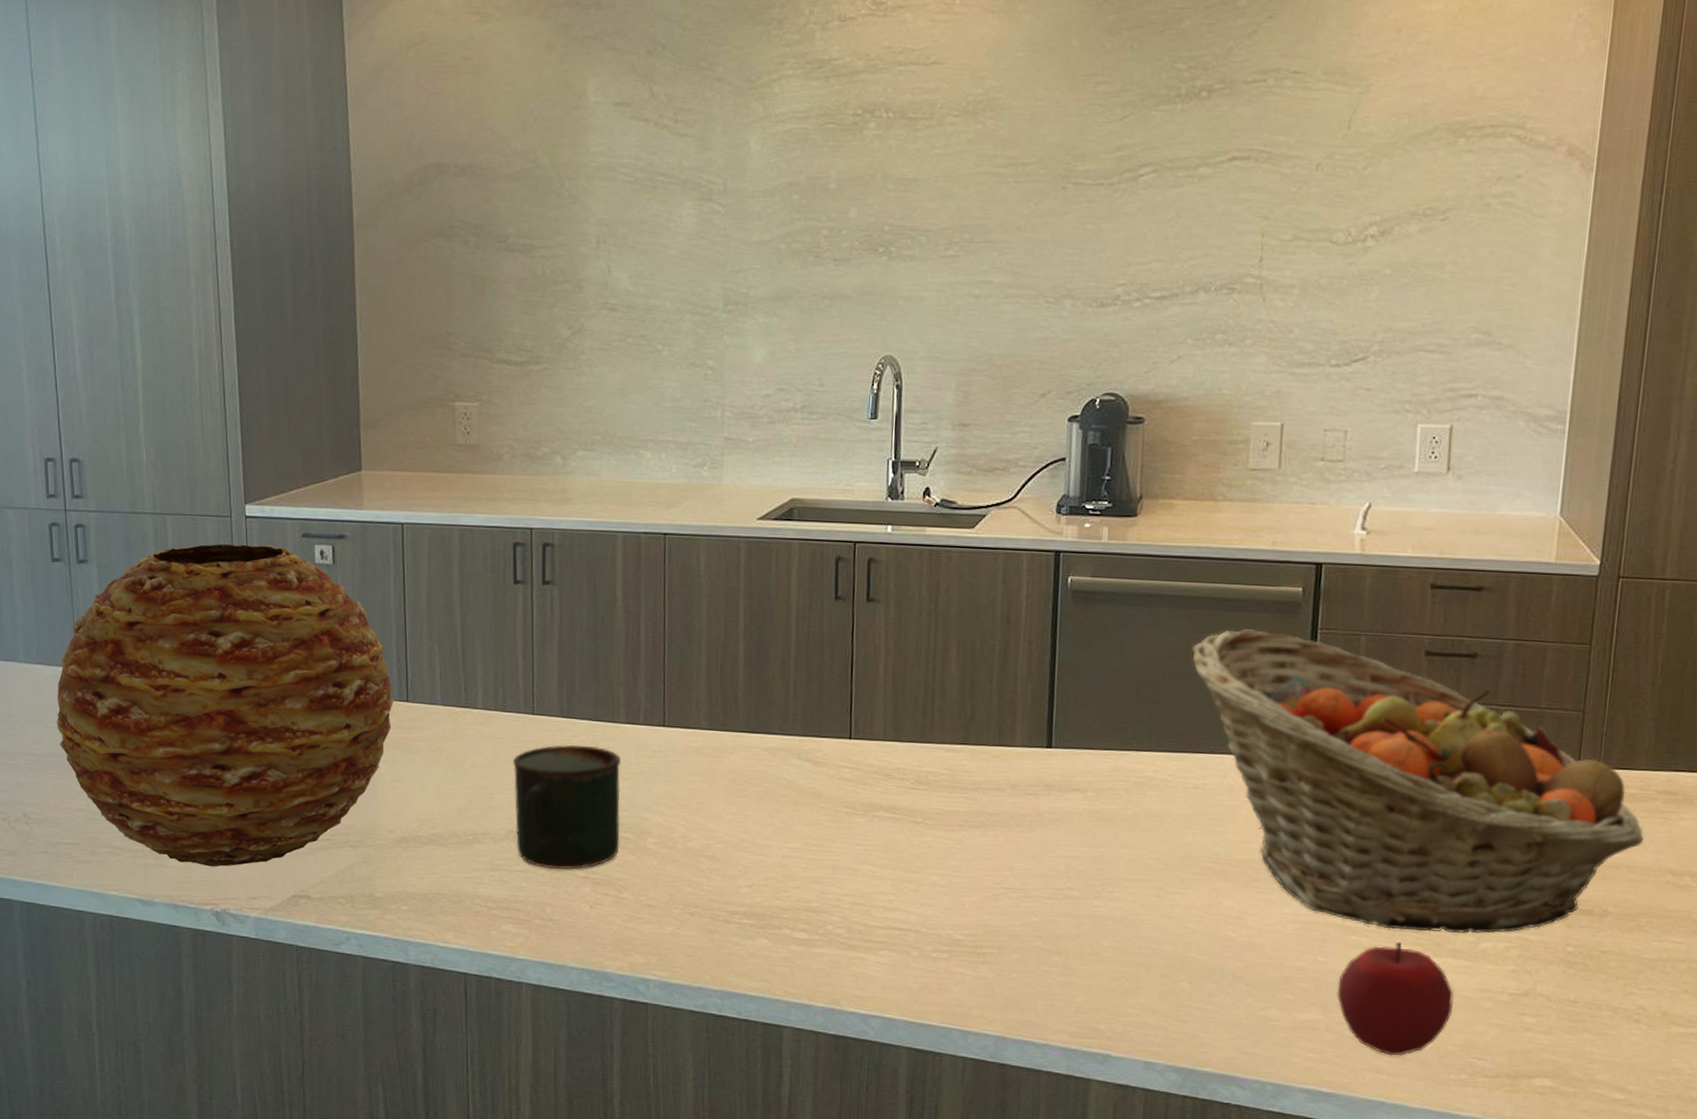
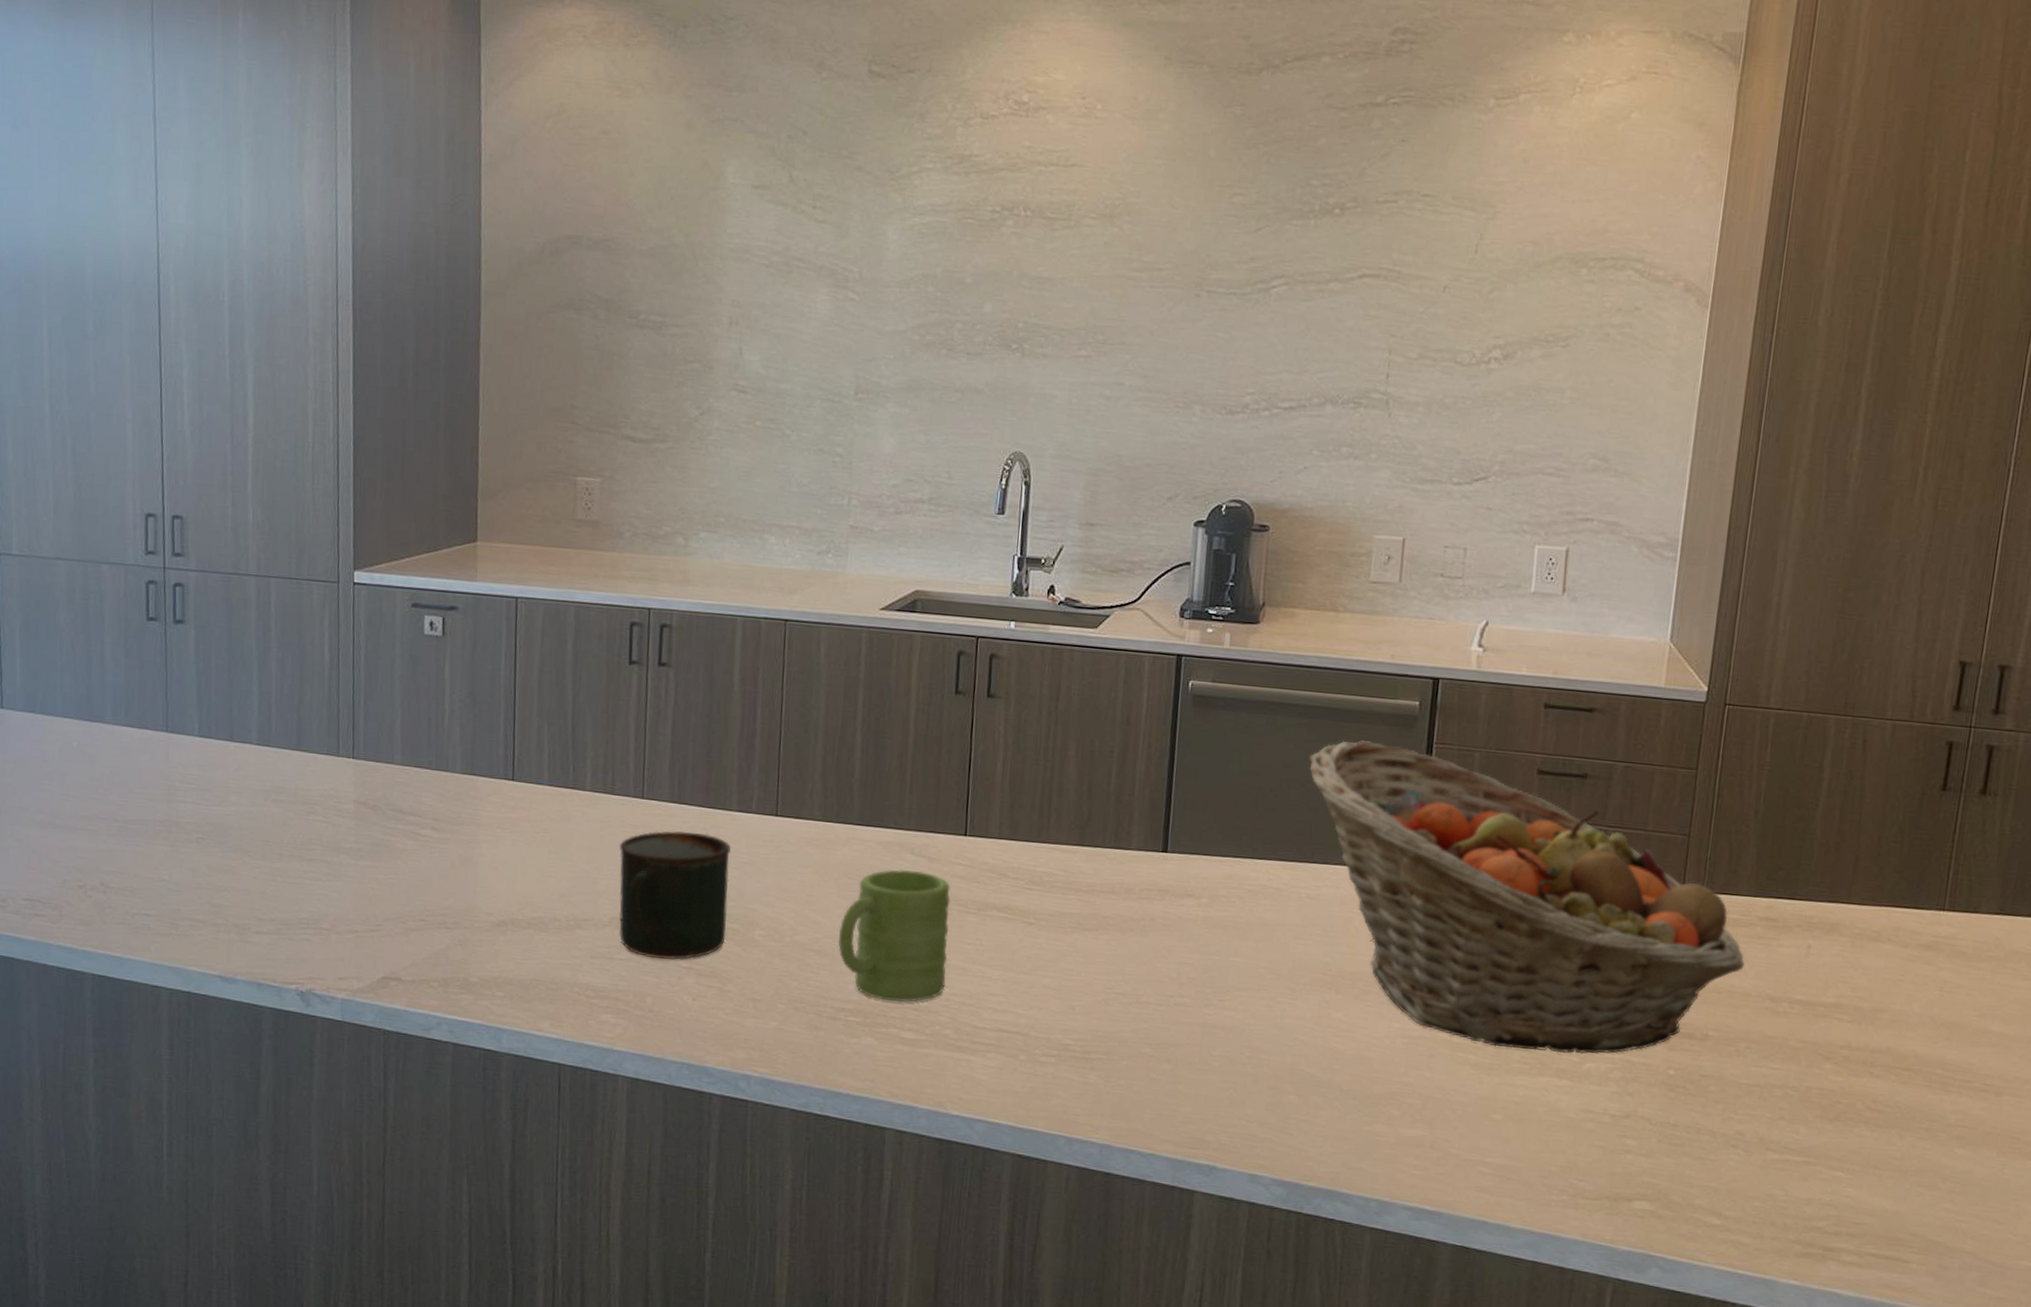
vase: present [56,544,394,867] -> none [142,610,499,945]
mug: none [729,774,838,904] -> present [838,870,951,1003]
apple: present [1336,941,1454,1056] -> none [1442,1059,1557,1175]

